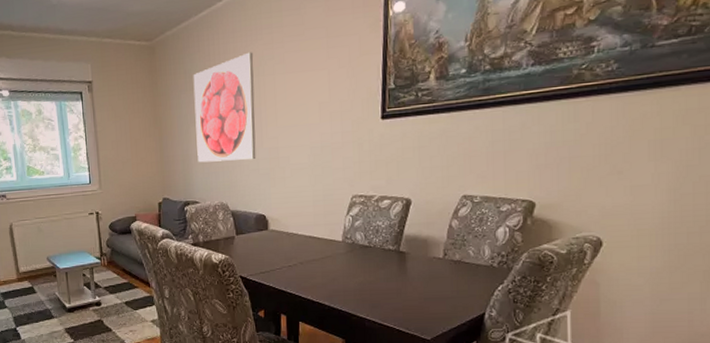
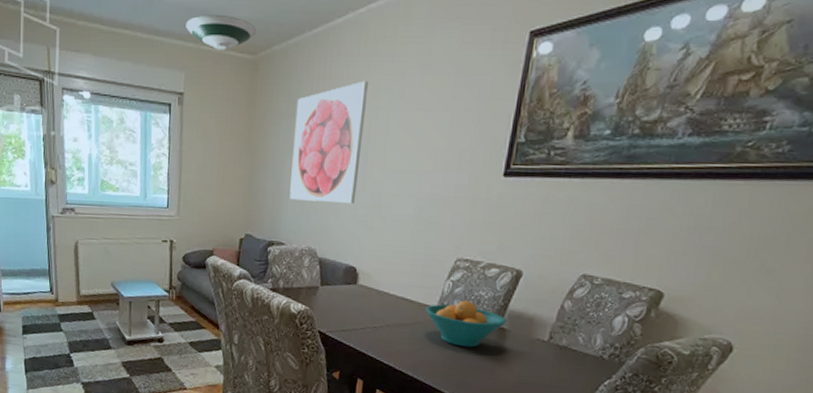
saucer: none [87,10,149,41] -> present [186,14,256,50]
fruit bowl: none [332,231,405,273] -> present [425,300,508,348]

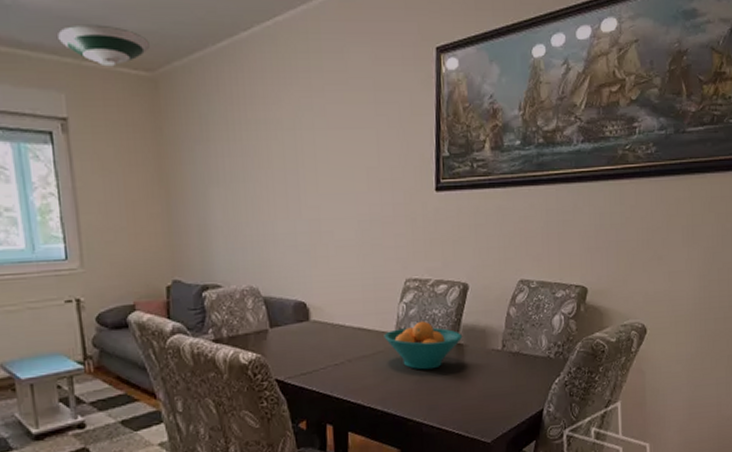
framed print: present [289,81,369,204] -> none [210,99,294,235]

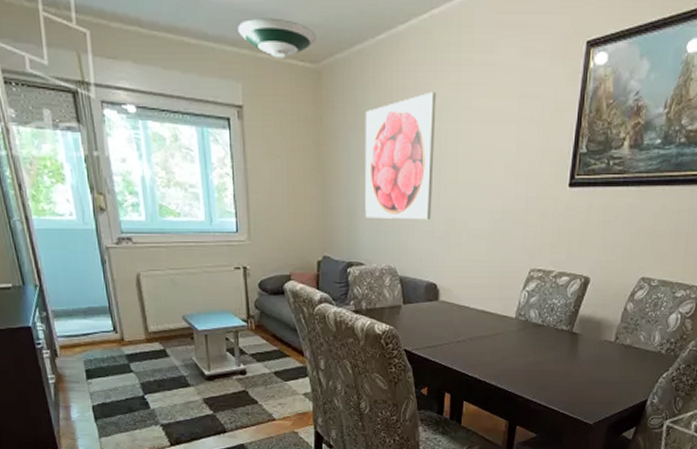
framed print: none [210,99,294,235] -> present [365,92,437,220]
fruit bowl: present [384,321,463,370] -> none [504,309,579,354]

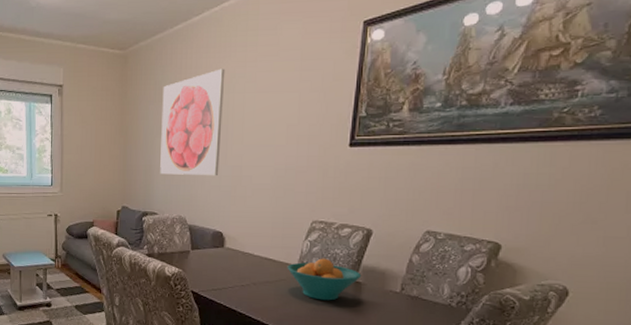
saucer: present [238,17,316,58] -> none [63,17,124,48]
fruit bowl: none [504,309,579,354] -> present [287,258,362,301]

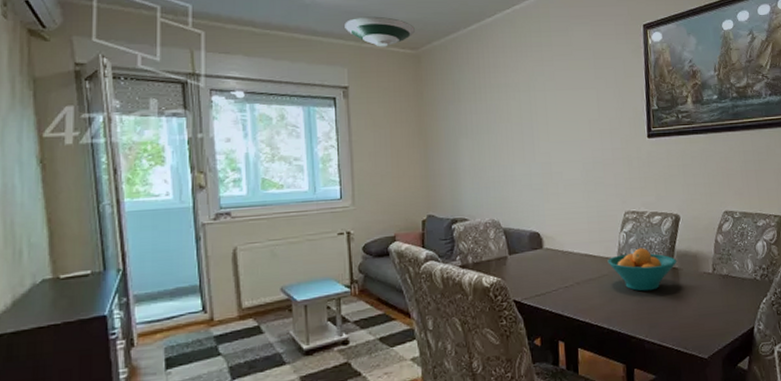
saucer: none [63,17,124,48] -> present [345,16,415,47]
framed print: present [160,68,225,176] -> none [461,67,529,177]

